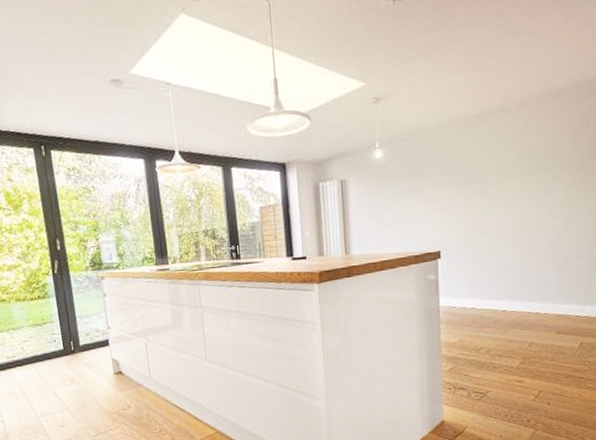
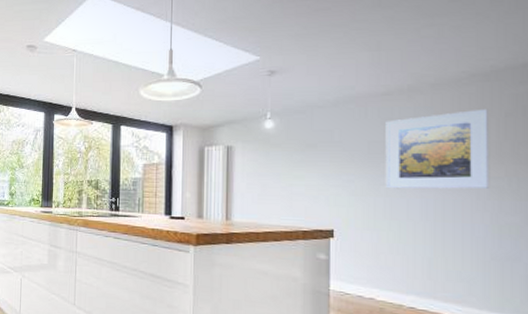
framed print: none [480,124,562,208] -> present [385,108,490,190]

